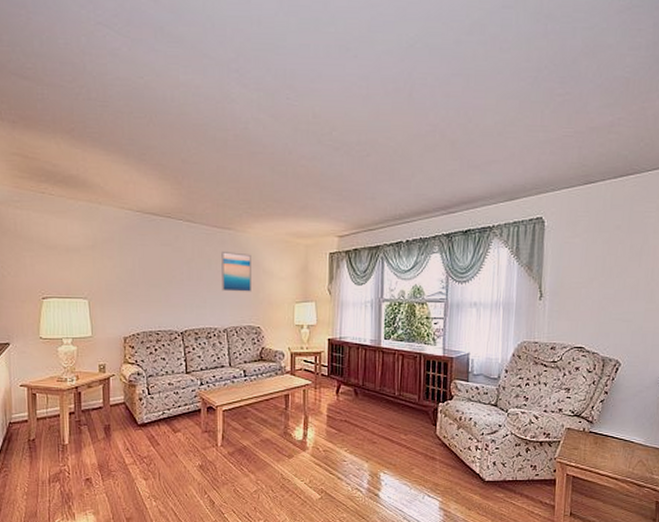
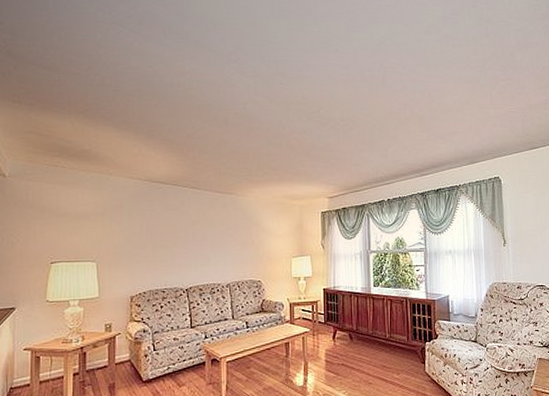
wall art: present [221,252,251,292] -> none [224,214,252,250]

